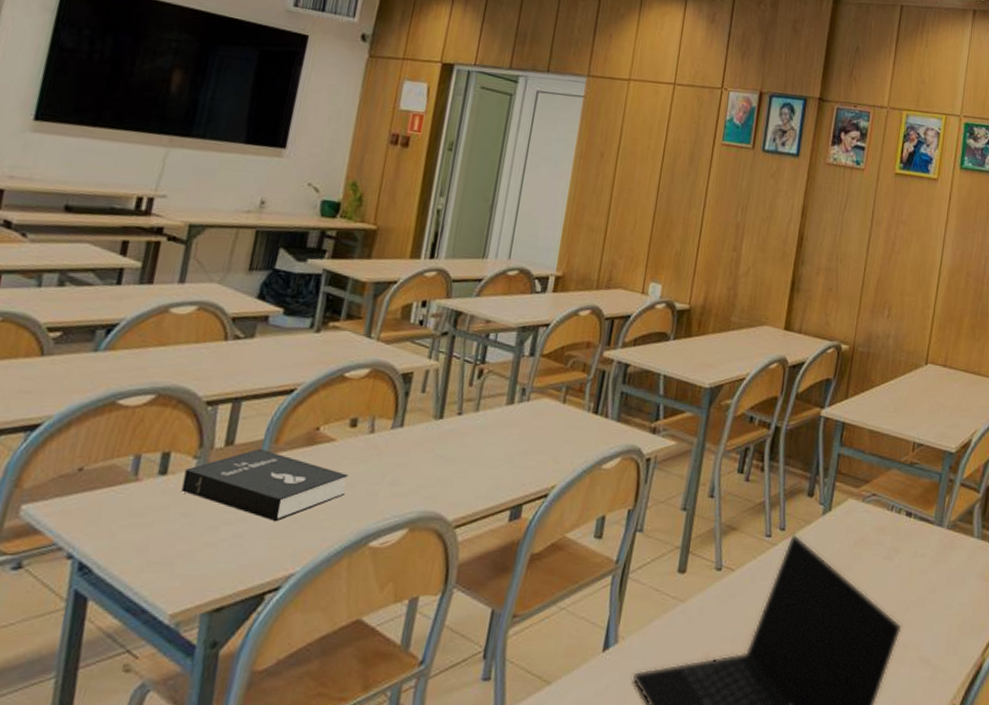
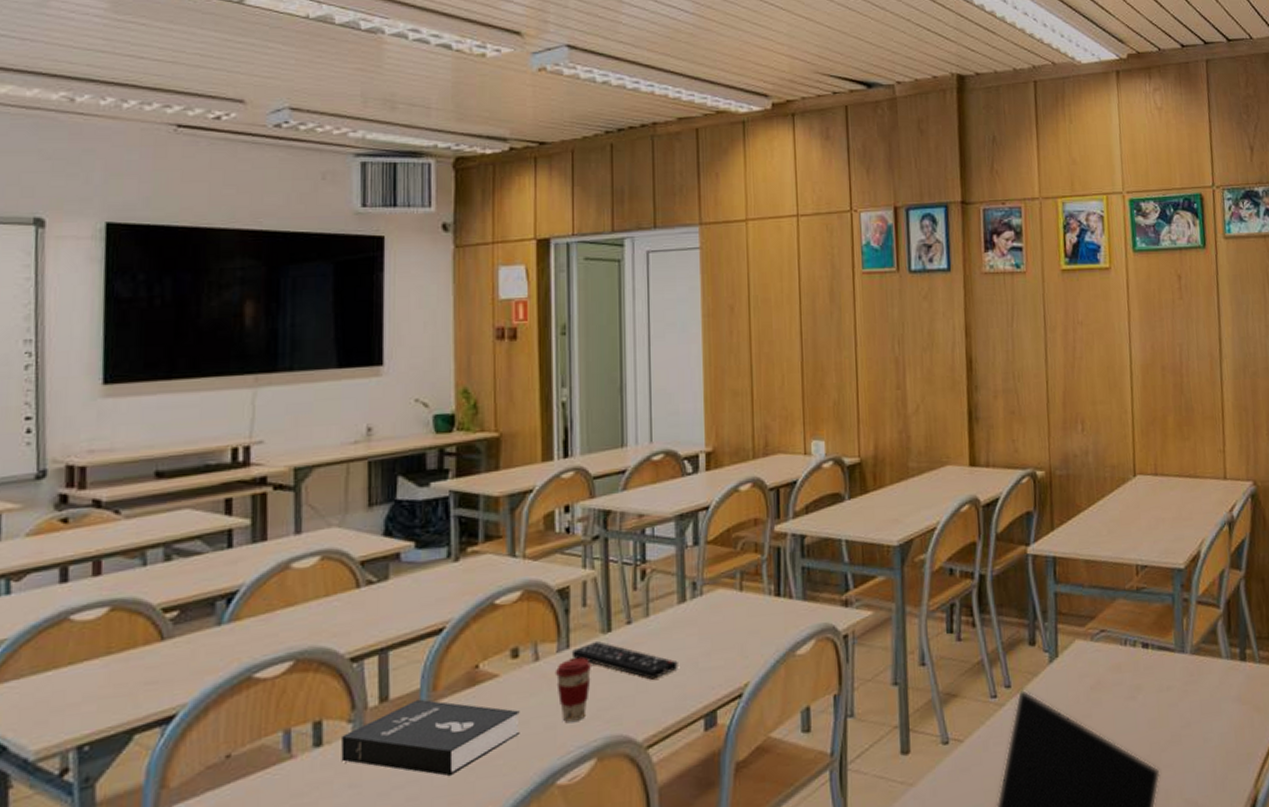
coffee cup: none [384,437,421,493] -> present [555,658,593,722]
remote control: none [403,425,497,468] -> present [571,641,678,679]

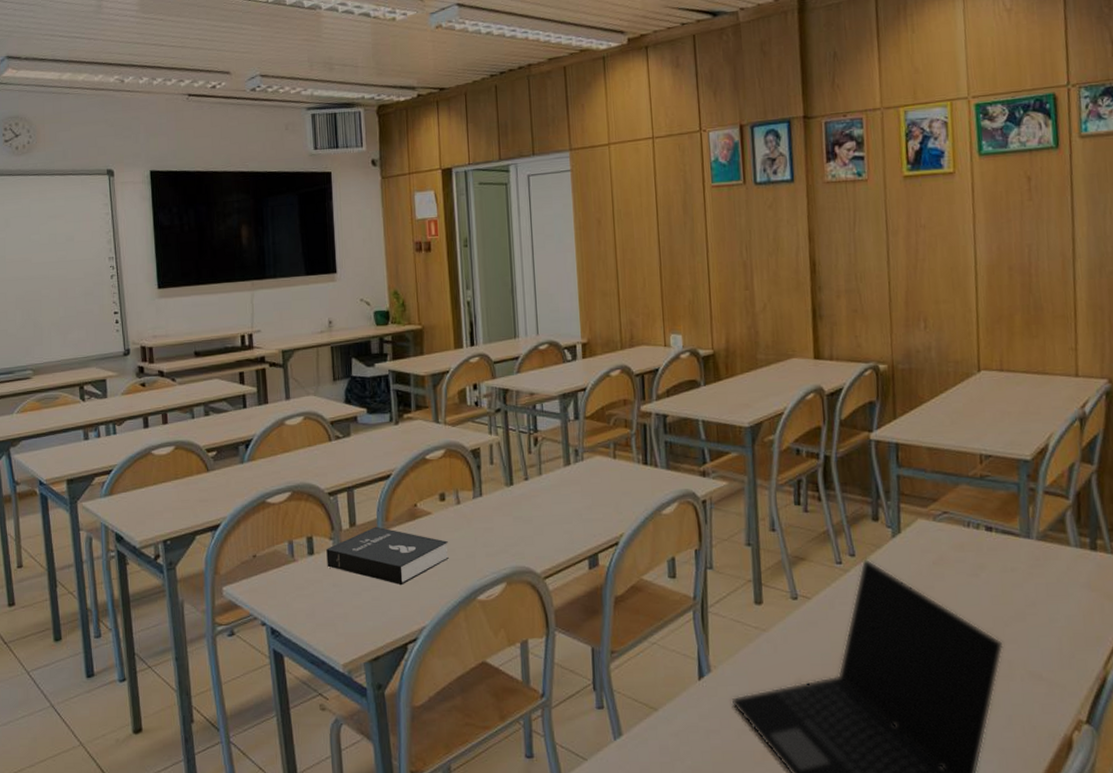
coffee cup: present [555,658,593,722] -> none [472,504,500,553]
remote control: present [571,641,678,679] -> none [483,492,566,525]

